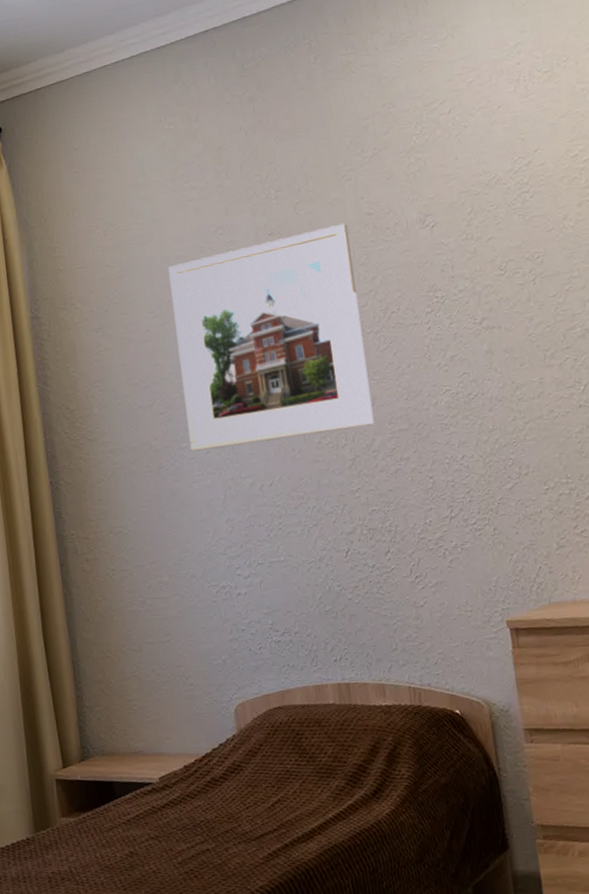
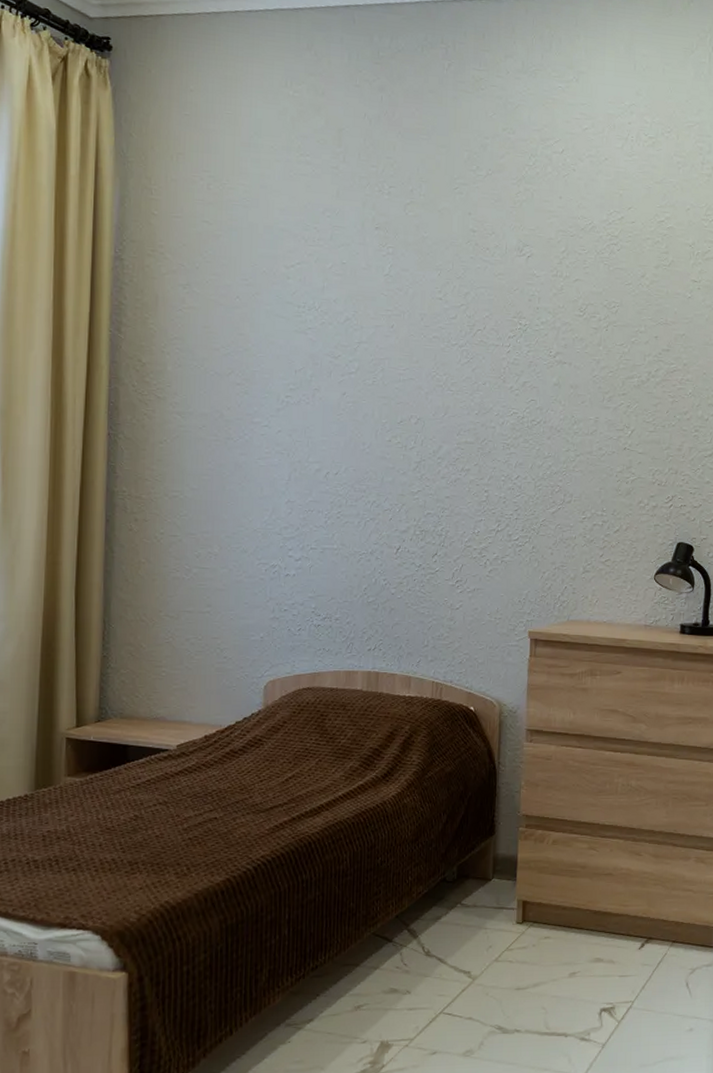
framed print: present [168,223,374,452] -> none [263,234,452,433]

